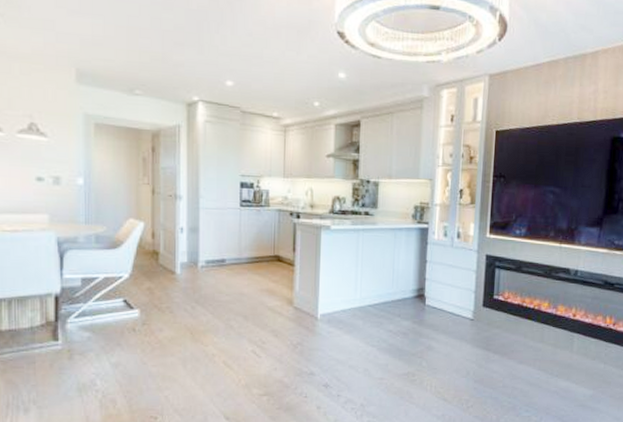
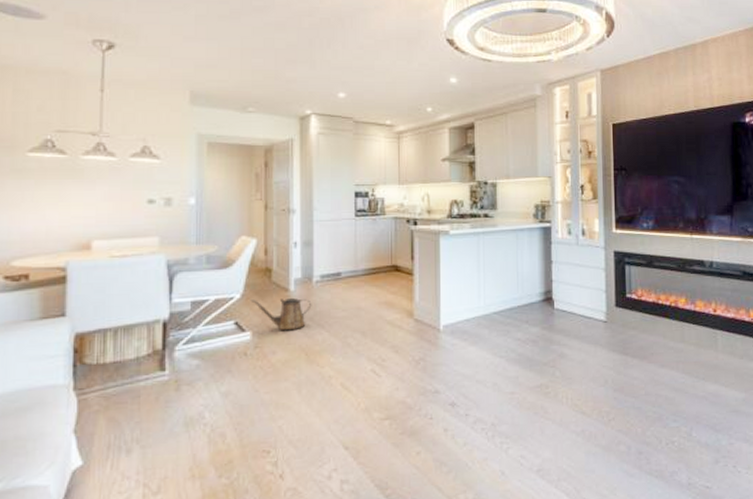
watering can: none [138,280,197,311] -> present [250,297,312,331]

